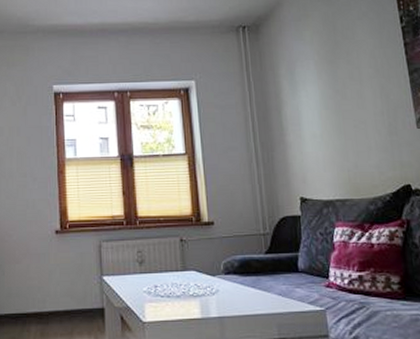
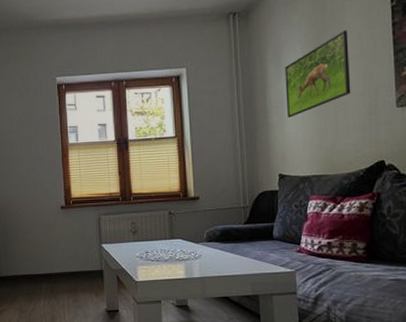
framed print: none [299,48,370,136] -> present [285,30,351,118]

